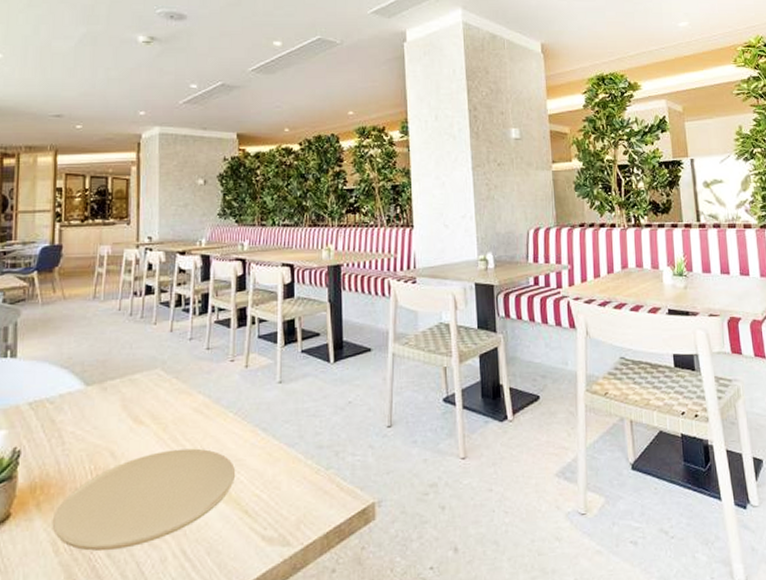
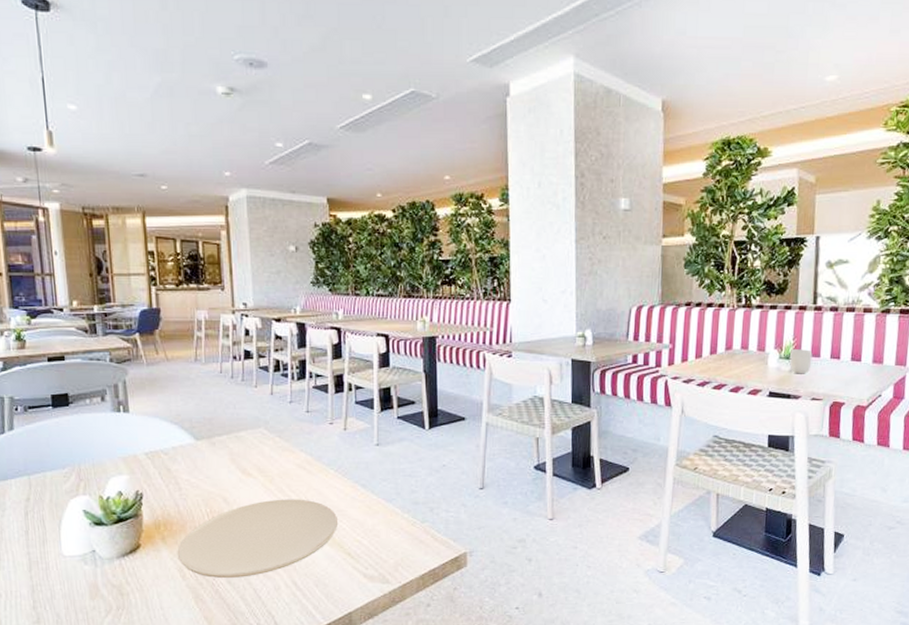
cup: none [683,266,704,291] -> present [789,349,813,374]

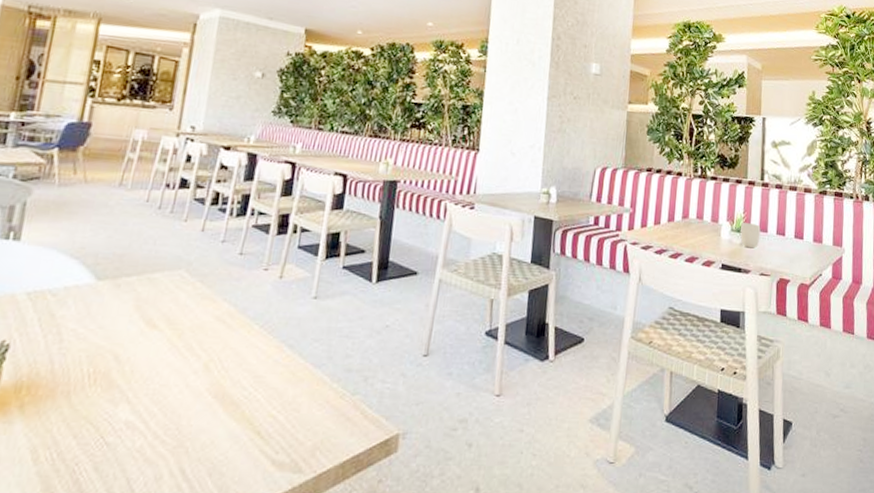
plate: present [177,499,339,578] -> none [34,359,253,462]

